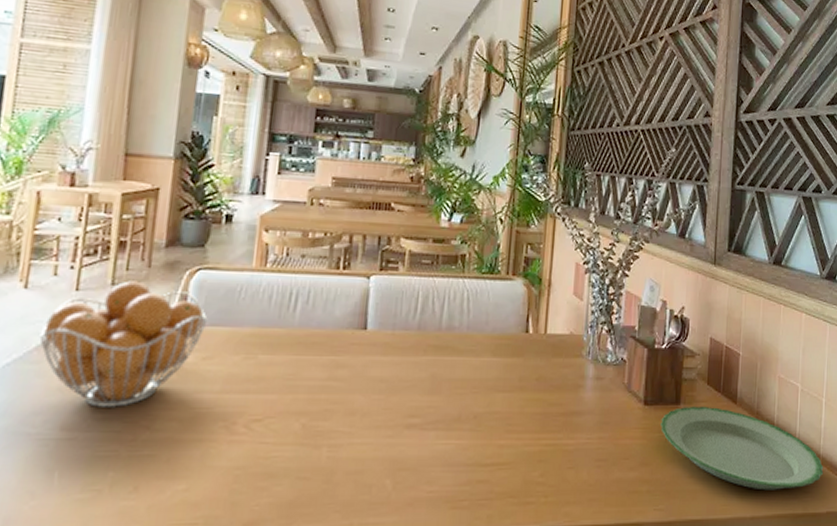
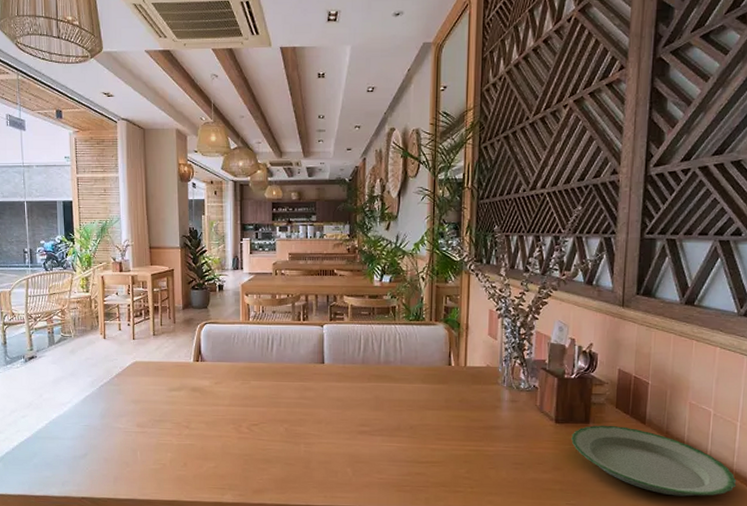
fruit basket: present [39,280,208,407] -> none [117,332,215,414]

